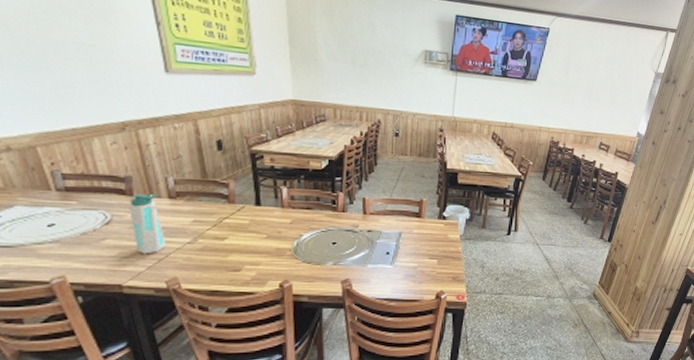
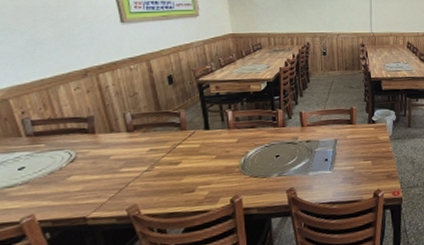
water bottle: present [128,193,166,254] -> none [91,129,126,186]

